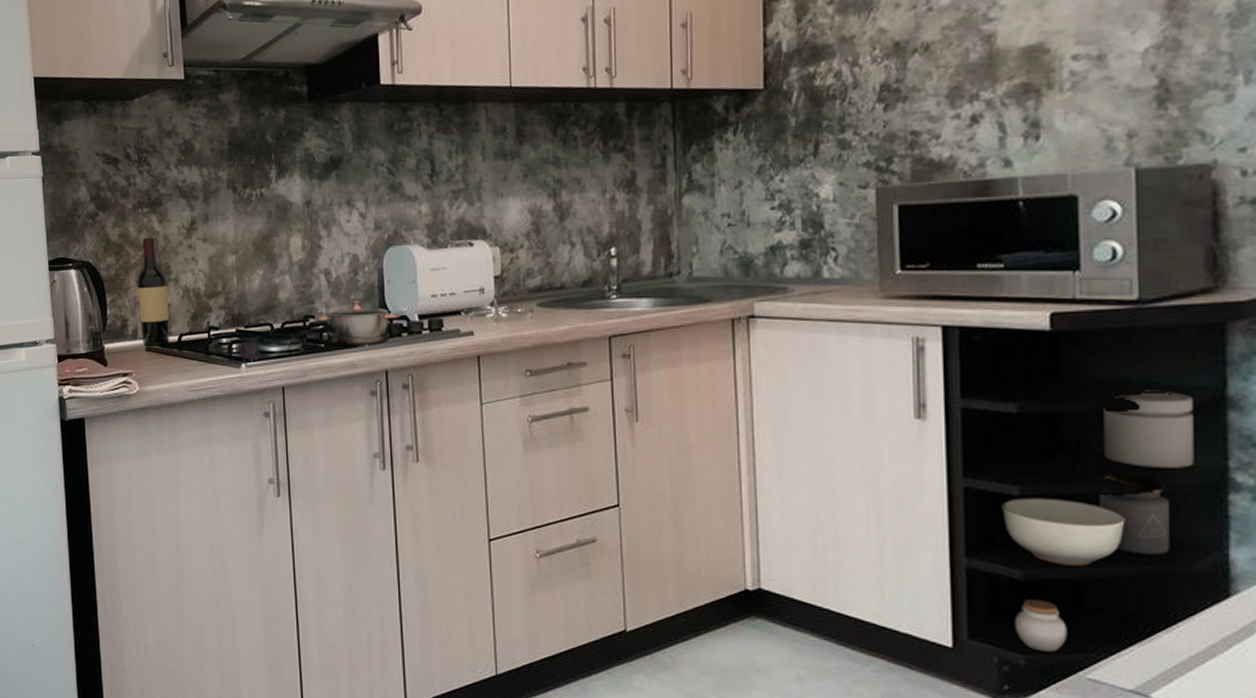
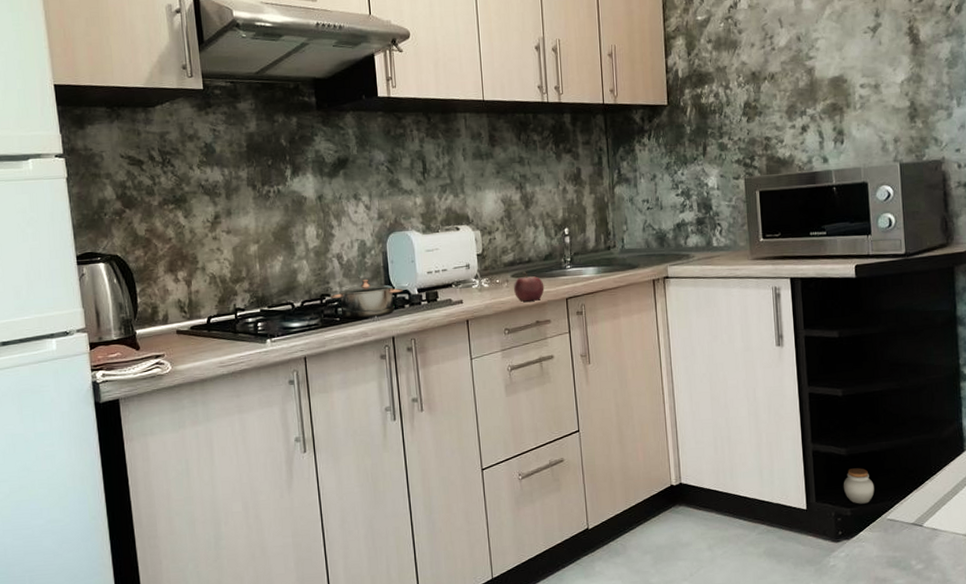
wine bottle: present [137,237,170,348] -> none [166,231,200,331]
fruit: none [539,300,580,337] -> present [513,271,545,302]
bowl: present [1002,498,1125,566] -> none [832,395,904,442]
jar: present [1099,472,1170,556] -> none [889,373,930,430]
jar: present [1103,390,1194,468] -> none [889,315,941,369]

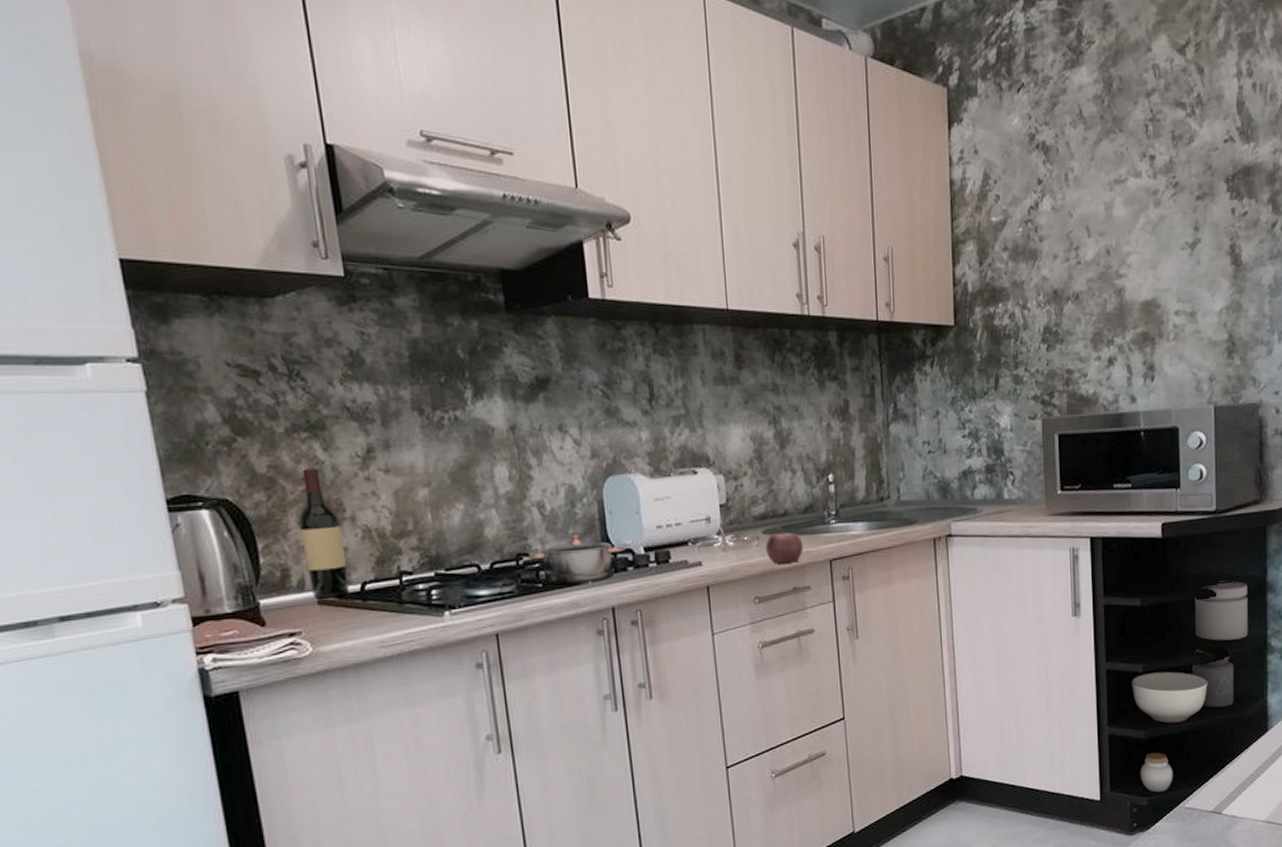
wine bottle: none [166,231,200,331] -> present [299,468,350,601]
bowl: none [832,395,904,442] -> present [1131,671,1208,723]
jar: none [889,315,941,369] -> present [1195,580,1248,641]
jar: none [889,373,930,430] -> present [1192,645,1234,709]

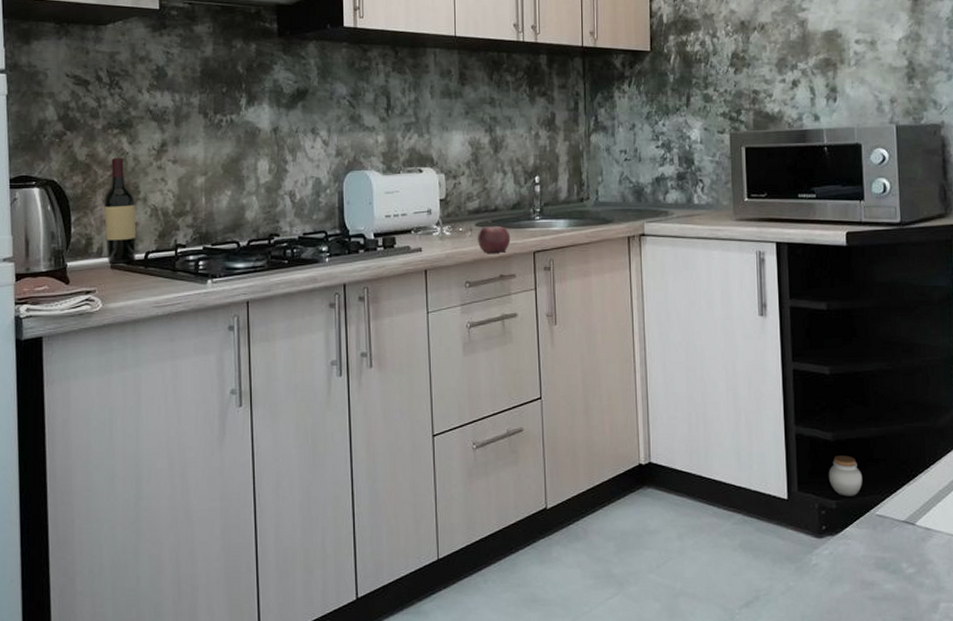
cooking pot: present [529,534,625,586] -> none [279,219,358,263]
bowl: present [1131,671,1208,723] -> none [818,375,897,427]
jar: present [1192,645,1234,709] -> none [880,353,925,416]
jar: present [1195,580,1248,641] -> none [881,290,937,349]

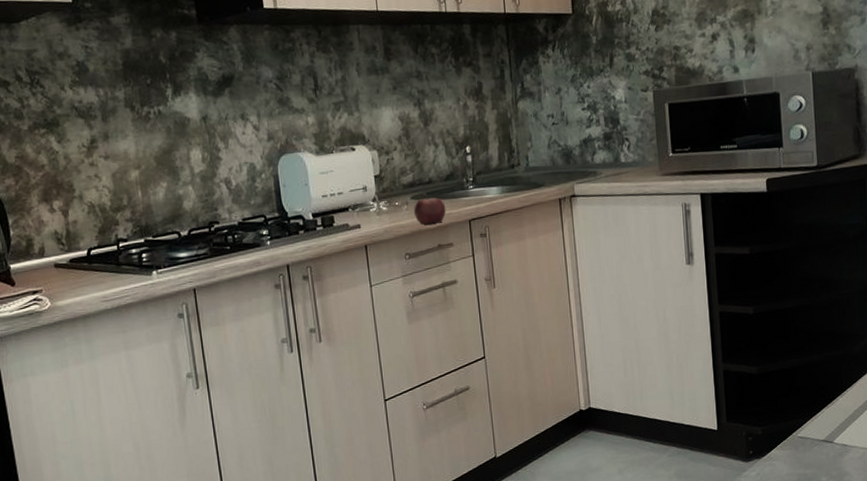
wine bottle: present [104,158,136,265] -> none [39,157,79,264]
jar: present [828,455,863,496] -> none [754,386,786,423]

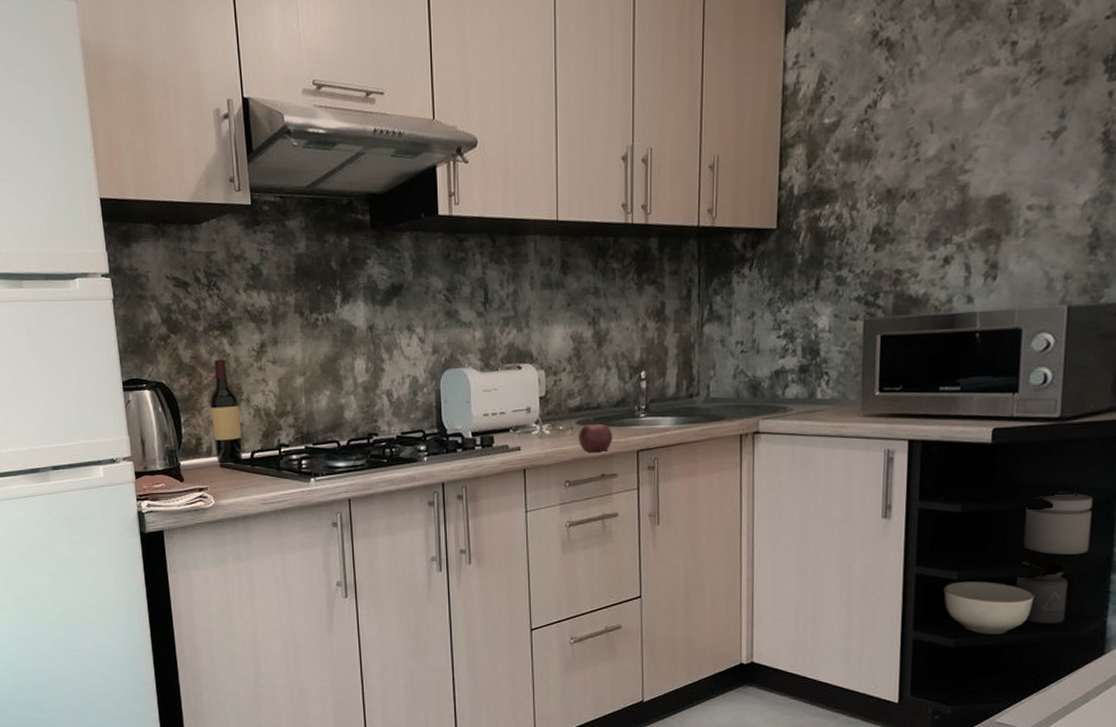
wine bottle: none [39,157,79,264] -> present [210,359,243,464]
bowl: none [743,312,816,360] -> present [943,581,1035,635]
jar: none [800,229,852,285] -> present [1023,492,1093,555]
jar: none [800,288,841,346] -> present [1016,559,1068,624]

